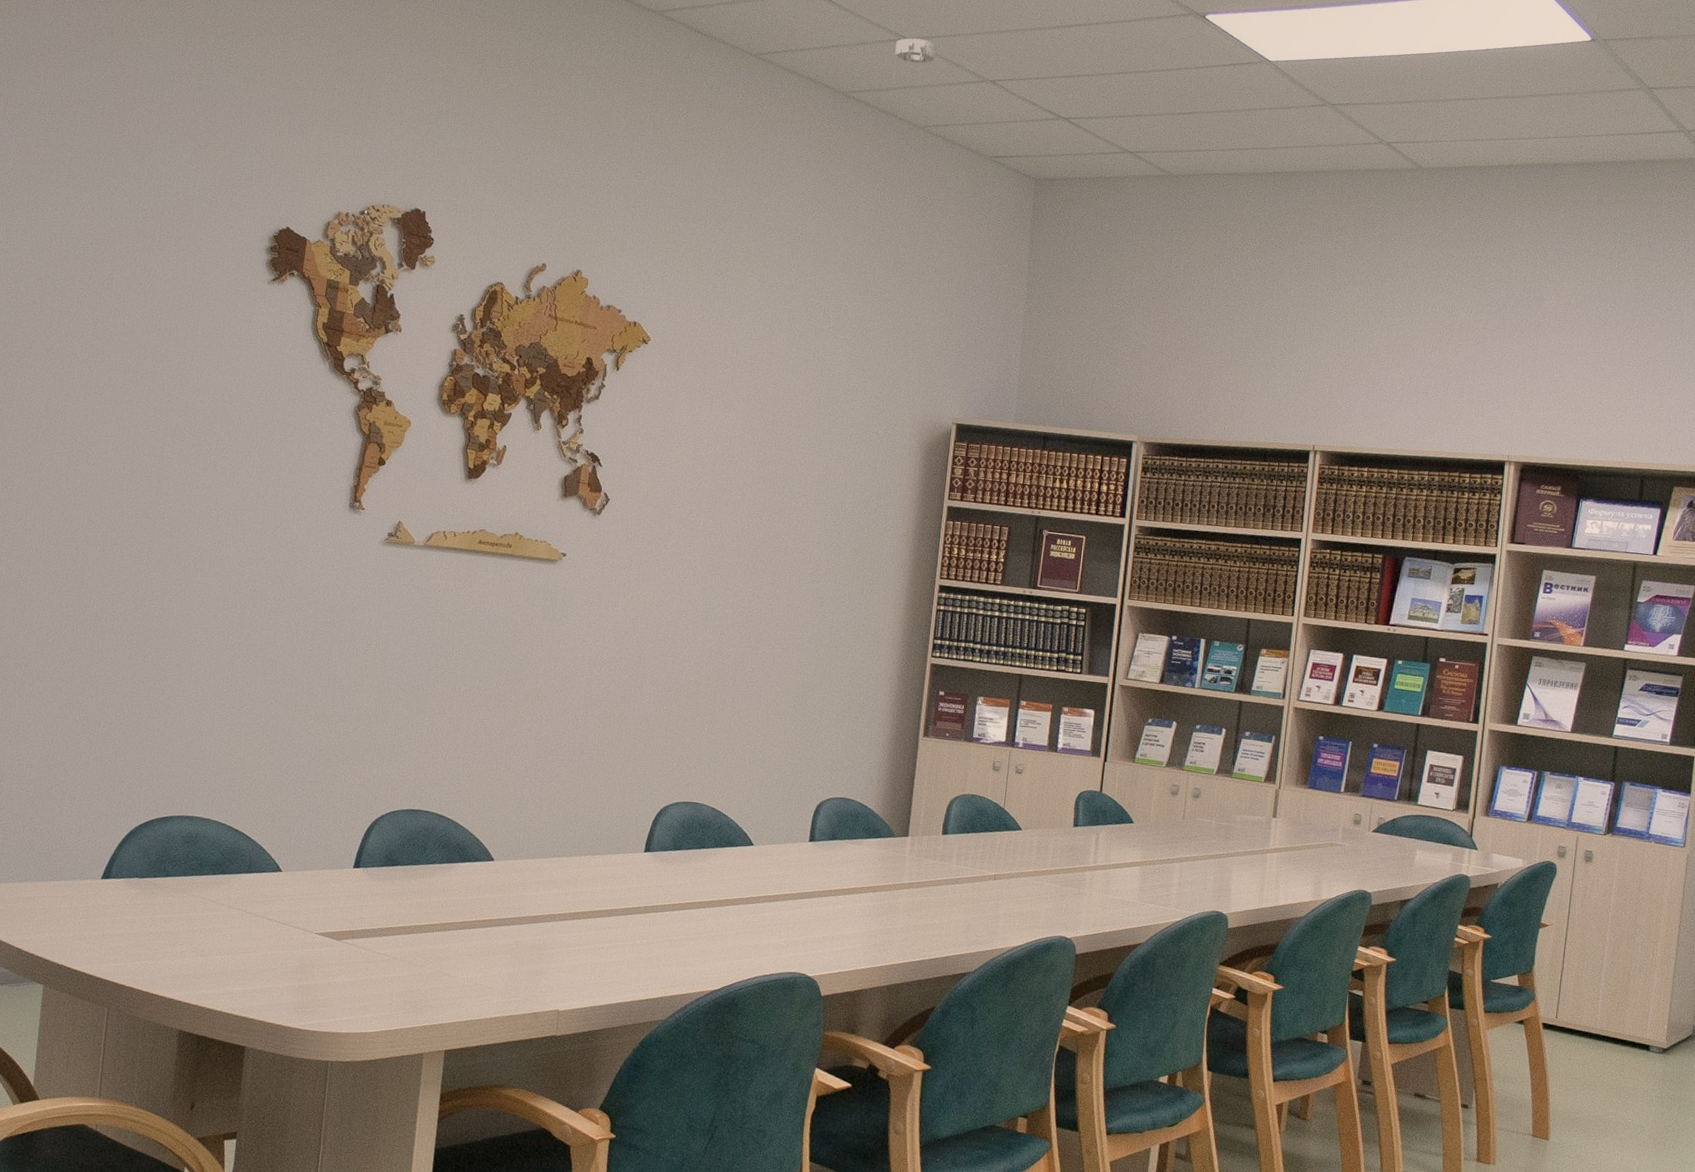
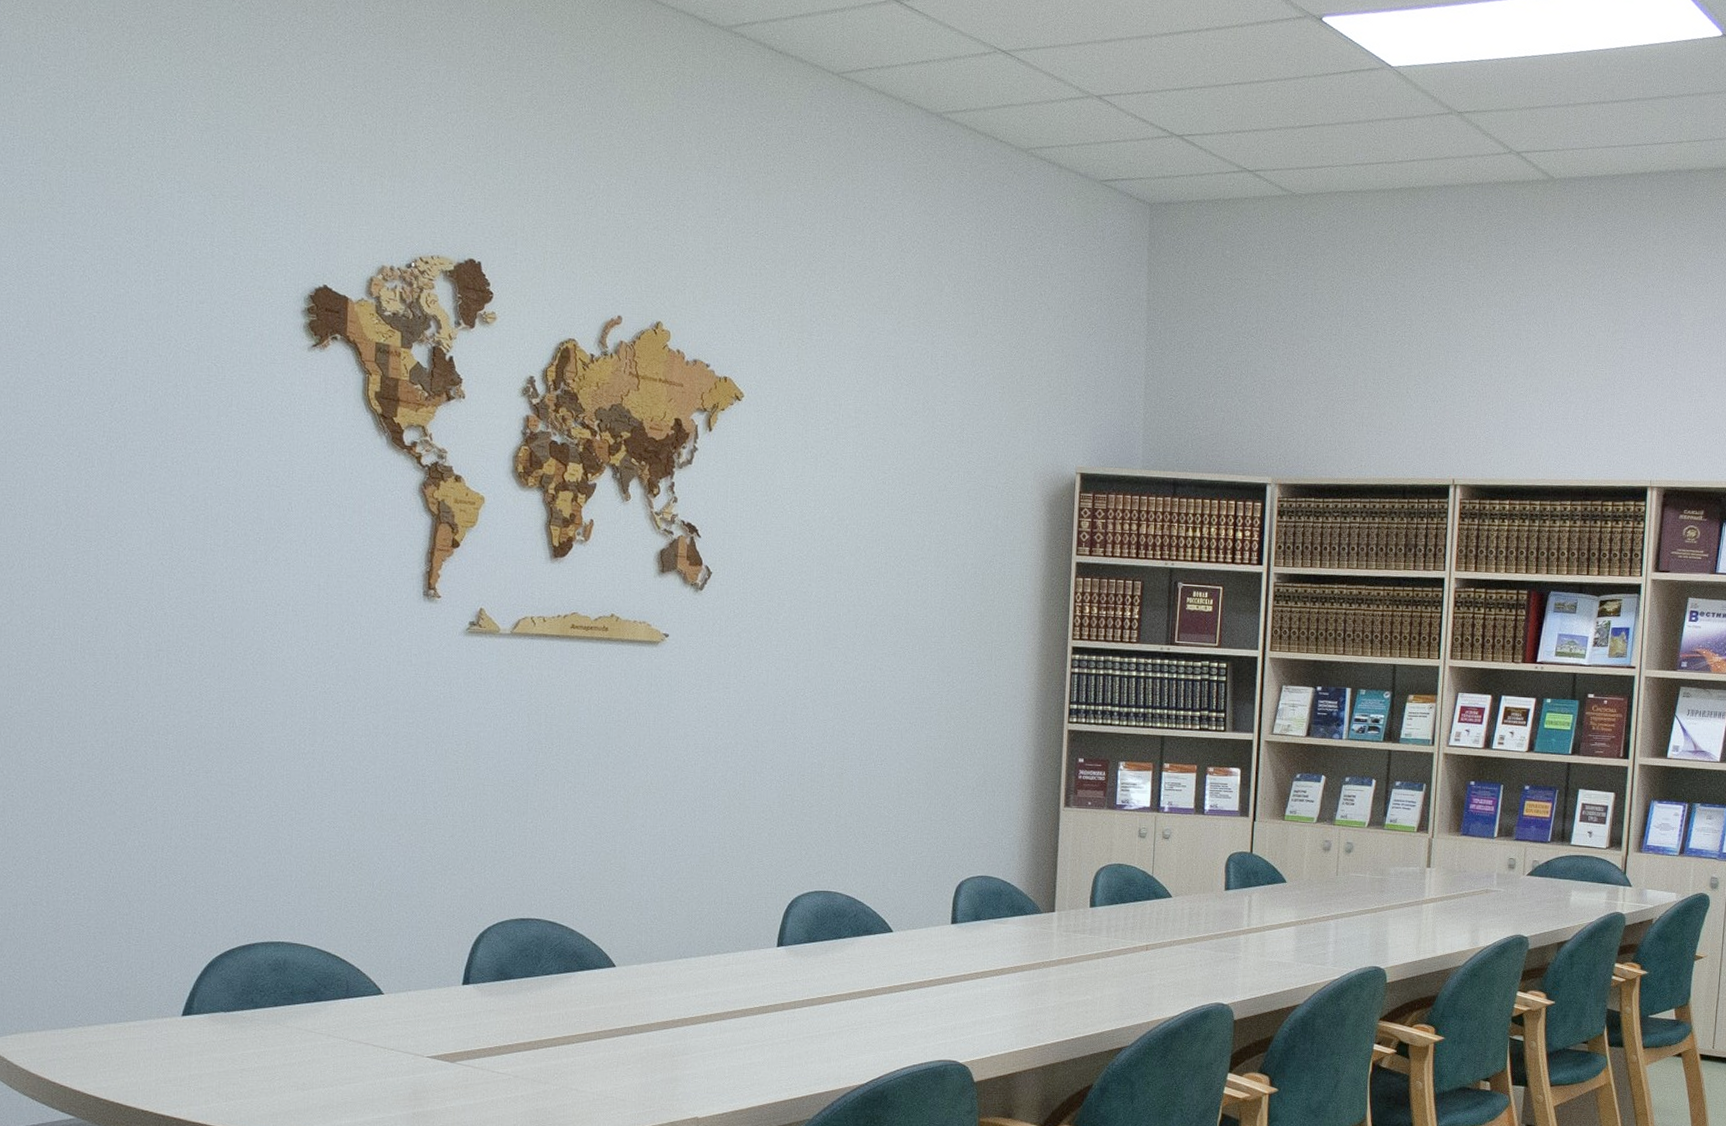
smoke detector: present [895,38,937,64] -> none [991,50,1036,79]

